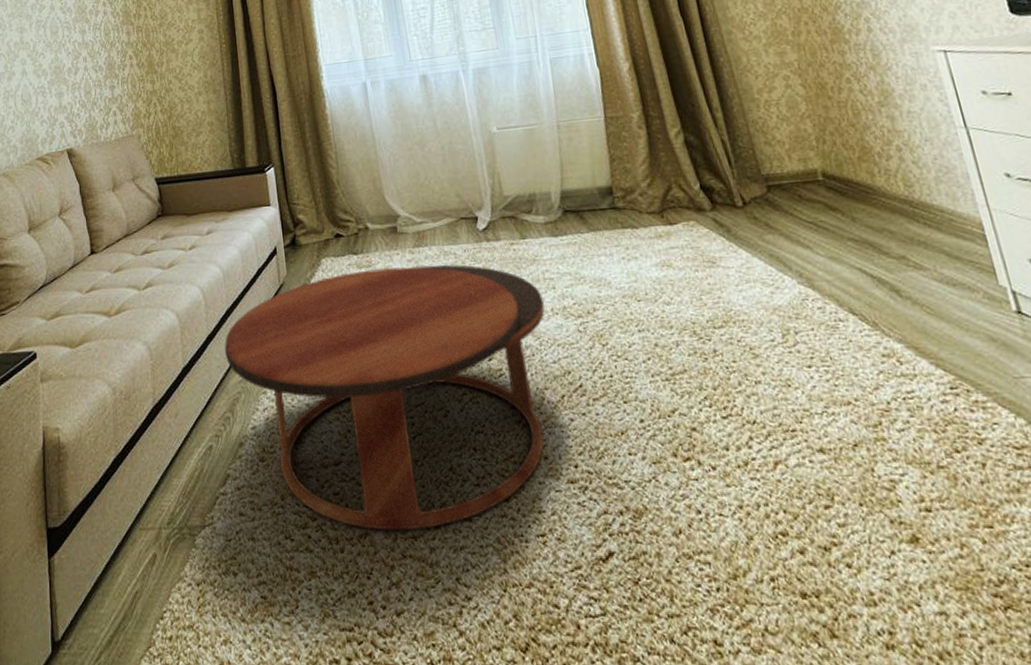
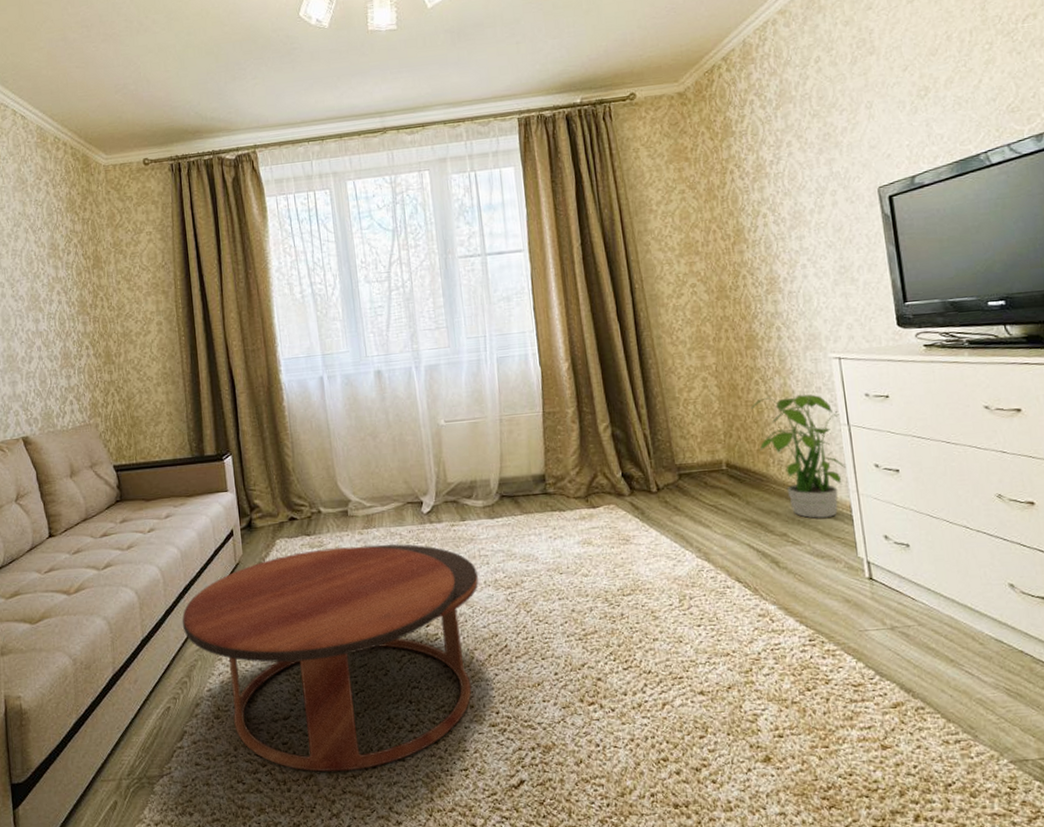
potted plant: none [844,88,970,238] -> present [750,390,846,519]

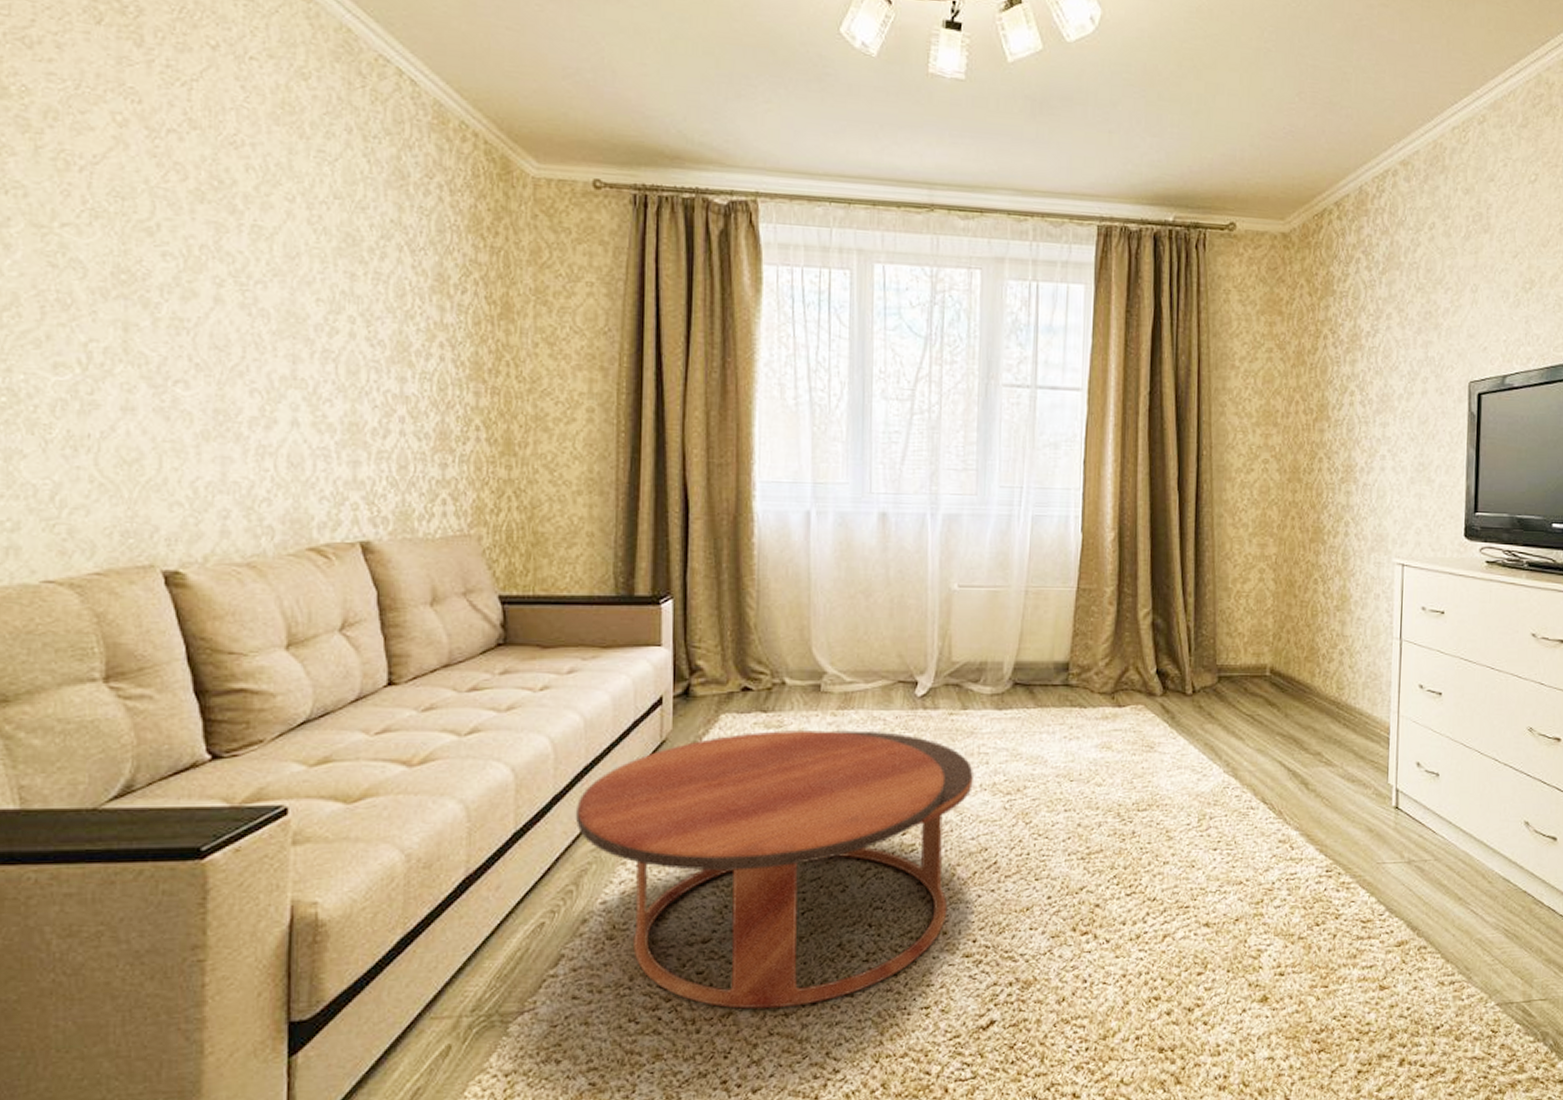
potted plant: present [750,390,846,519] -> none [1305,595,1394,738]

